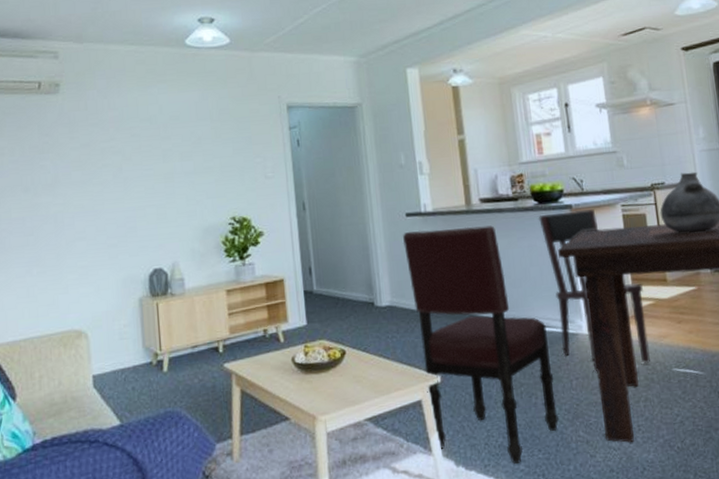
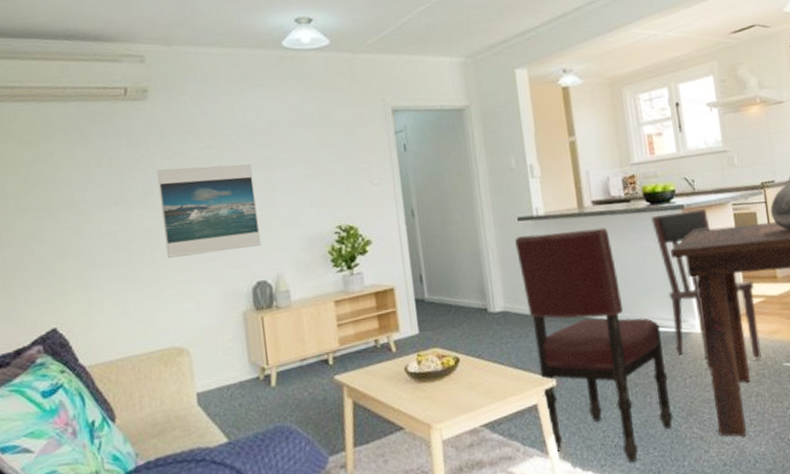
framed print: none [64,156,159,244] -> present [156,164,262,258]

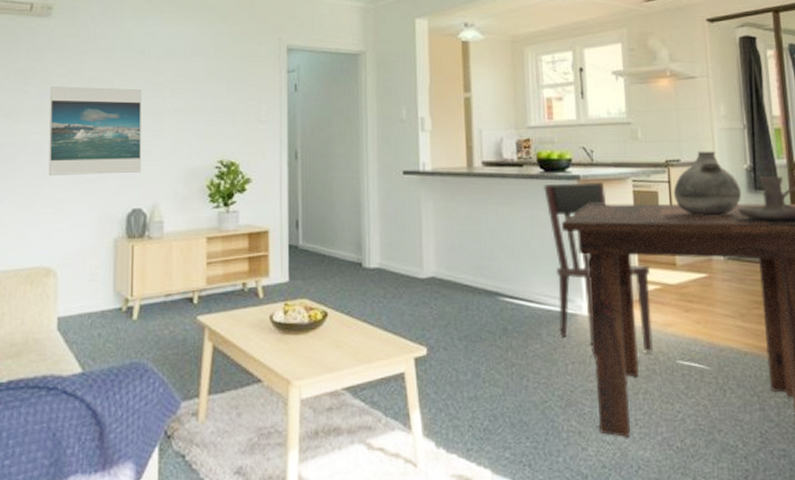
dining chair: present [515,227,673,464] -> none [397,190,550,452]

